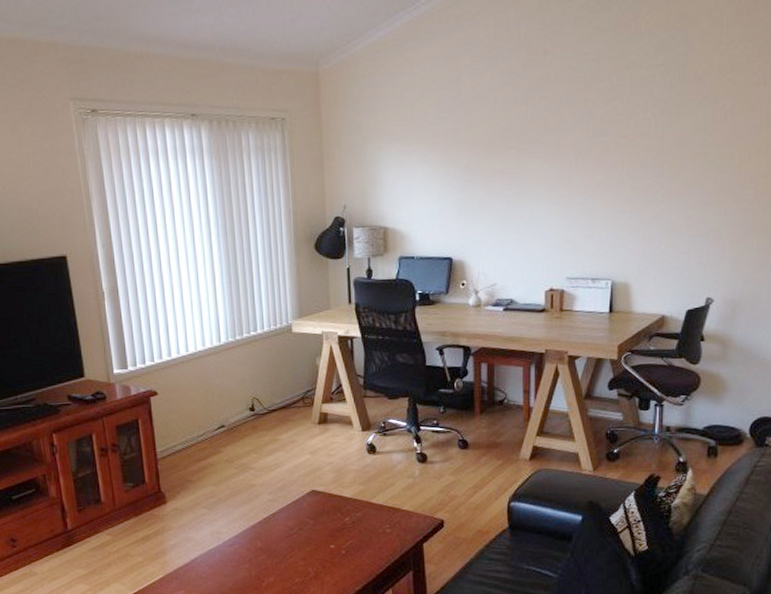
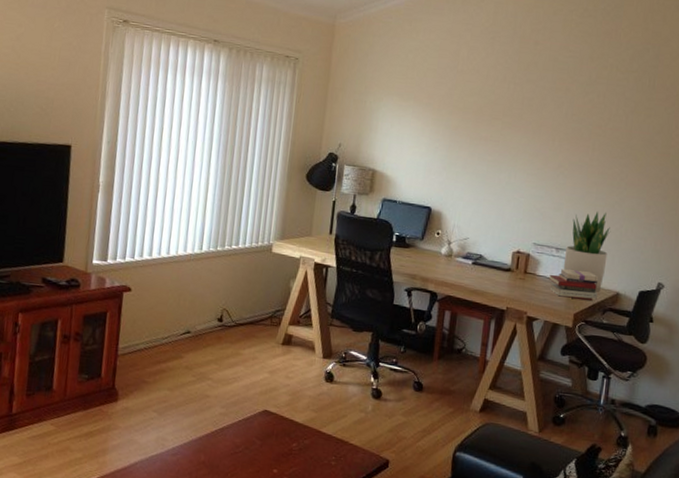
books: none [587,298,641,330] -> present [549,269,598,301]
planter: none [601,232,649,319] -> present [563,212,610,292]

